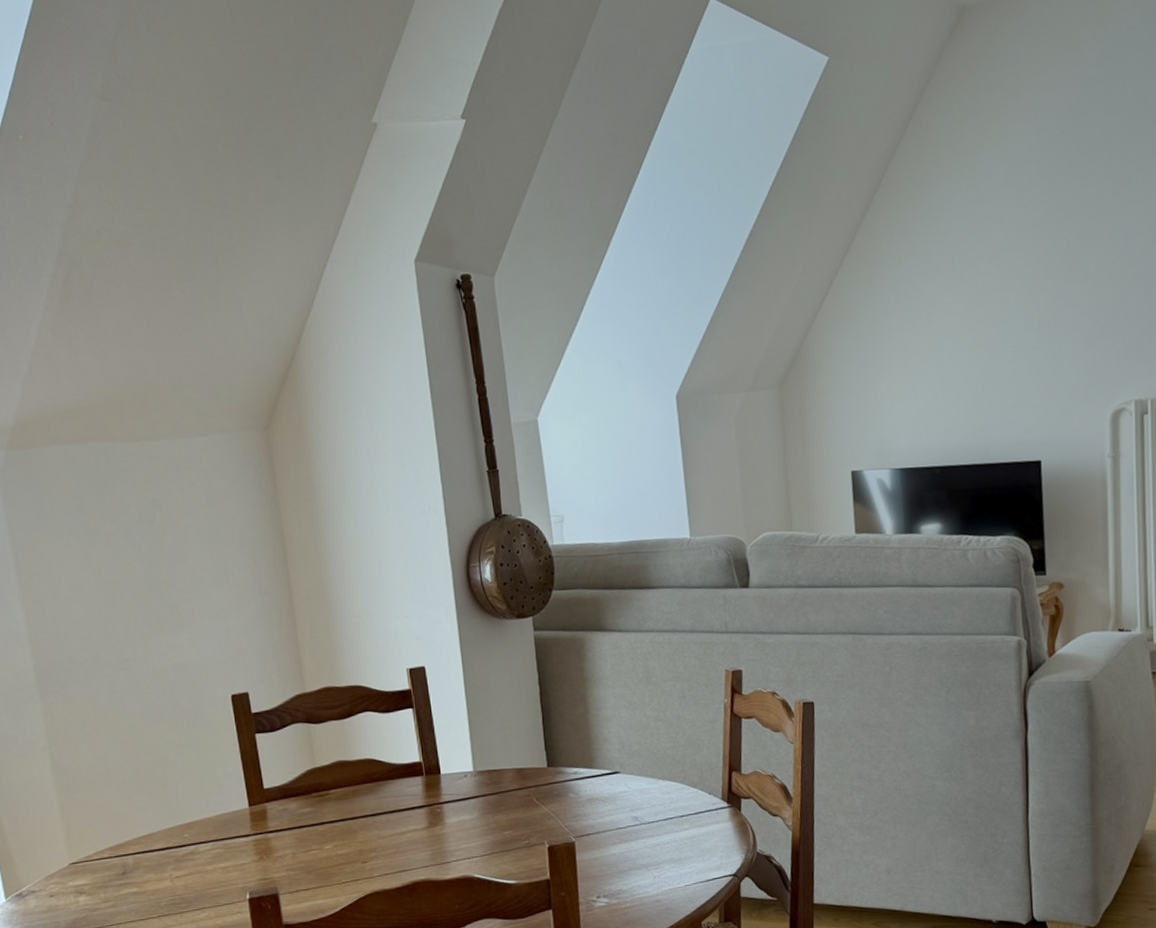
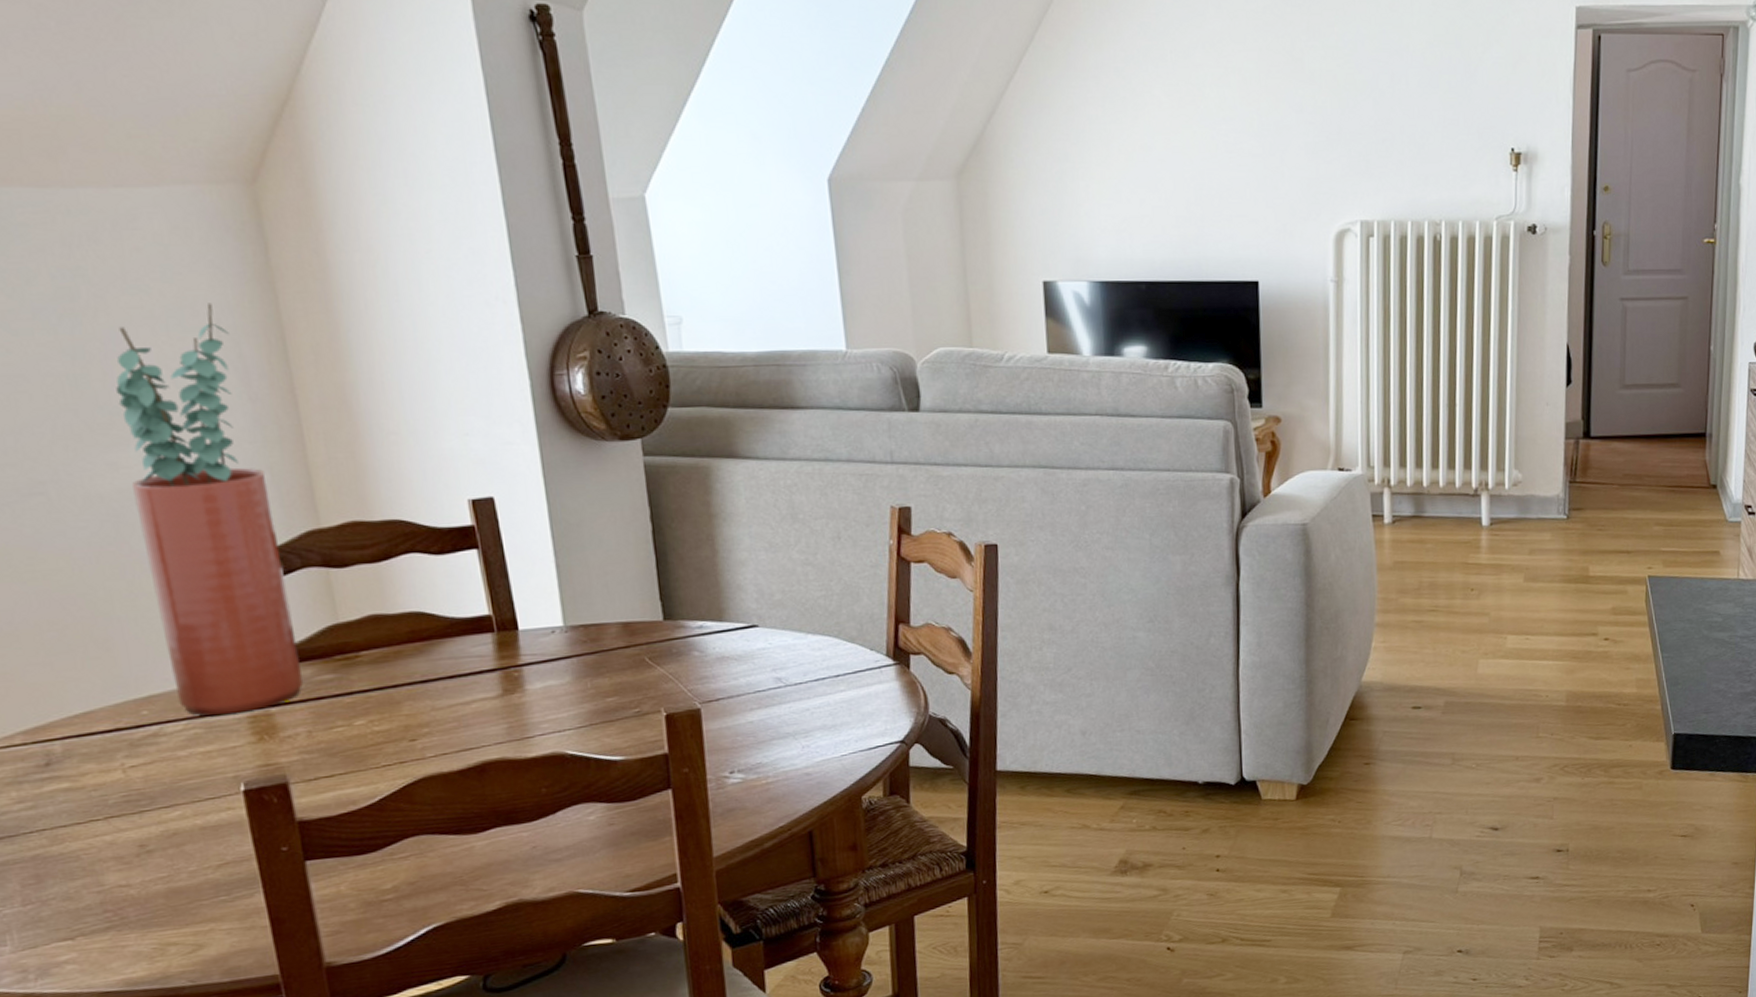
vase: none [176,521,291,839] -> present [116,303,304,716]

